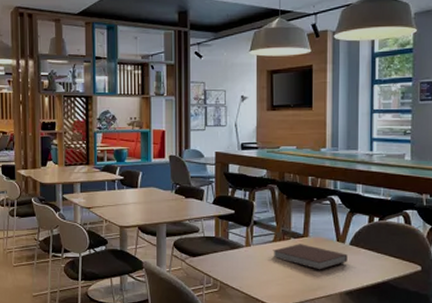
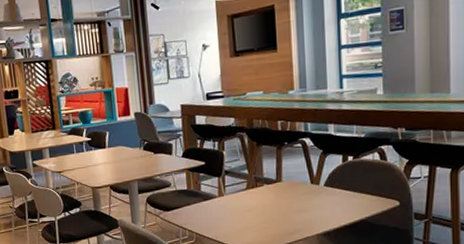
notebook: present [273,244,348,270] -> none [246,189,323,214]

